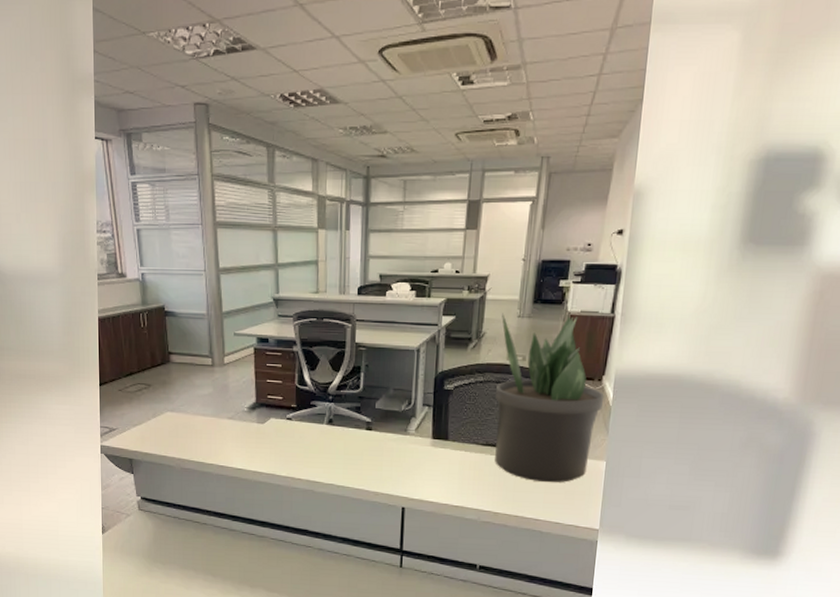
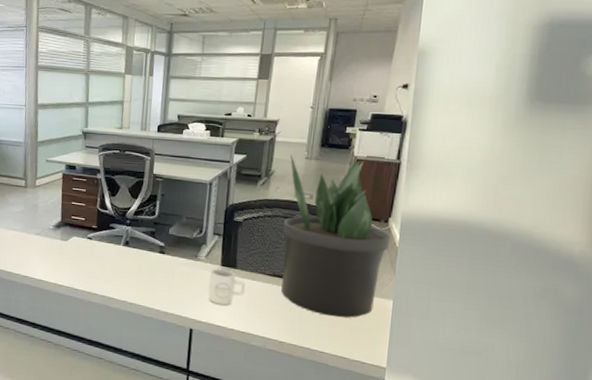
mug: none [419,442,458,480] -> present [208,268,245,305]

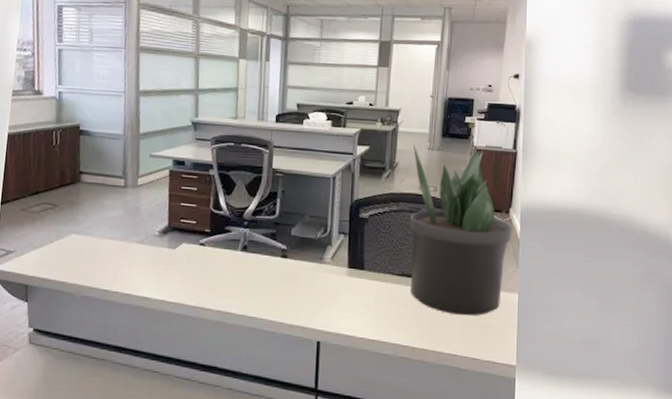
mug: present [208,268,245,305] -> none [335,271,374,312]

